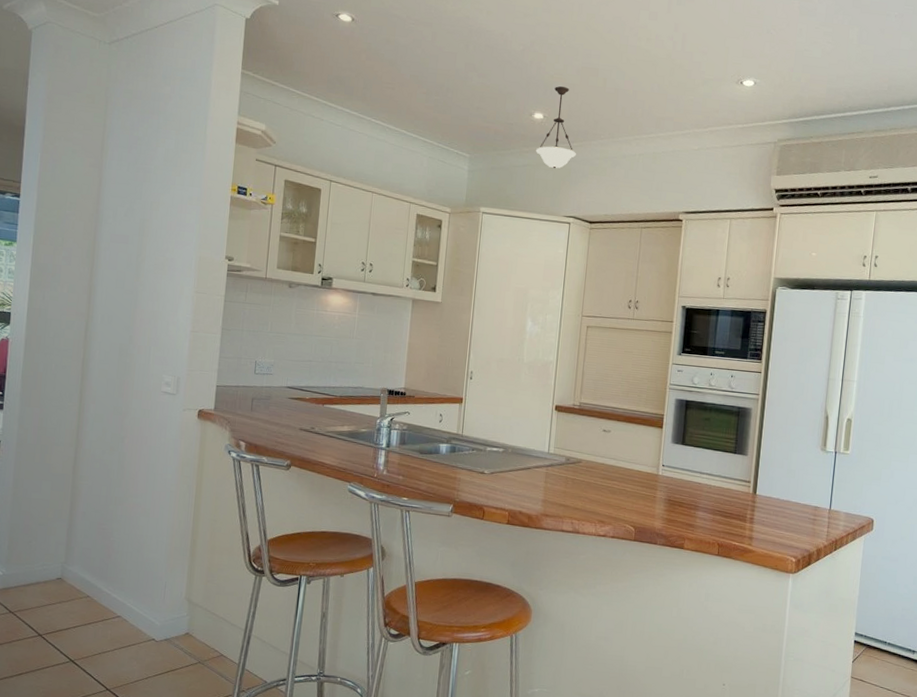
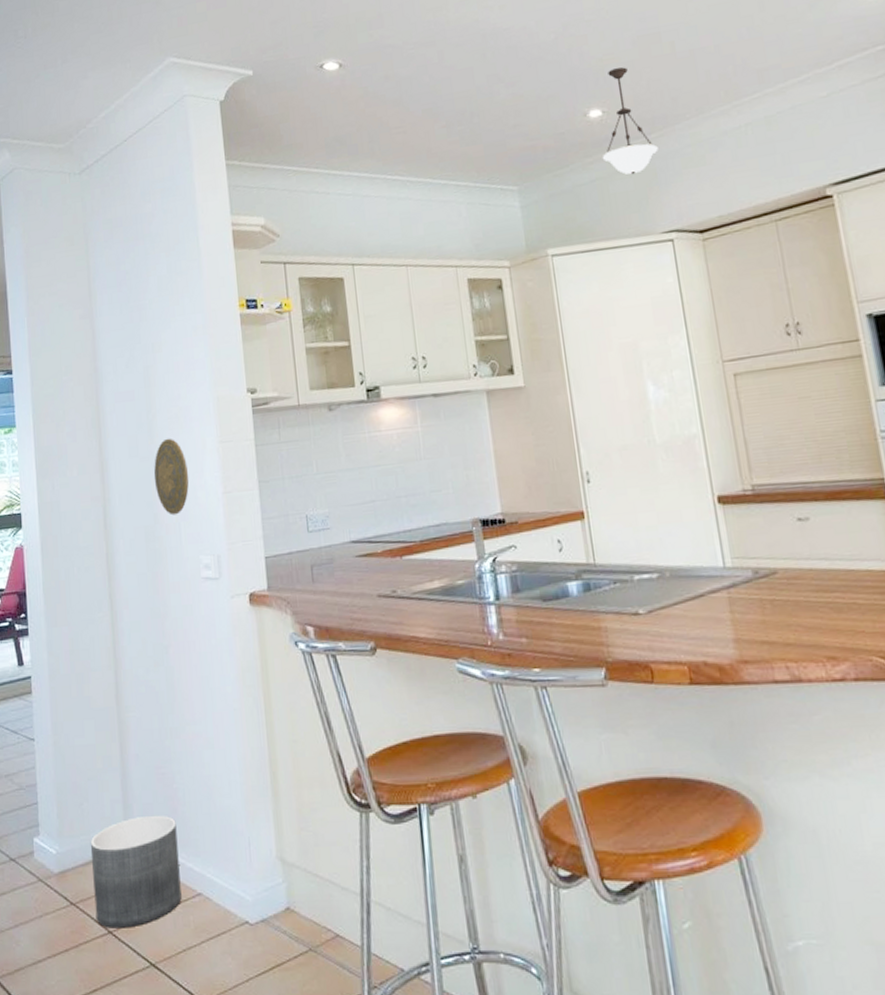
planter: none [29,557,109,634] -> present [90,815,182,928]
decorative plate: none [134,279,165,341] -> present [154,438,189,516]

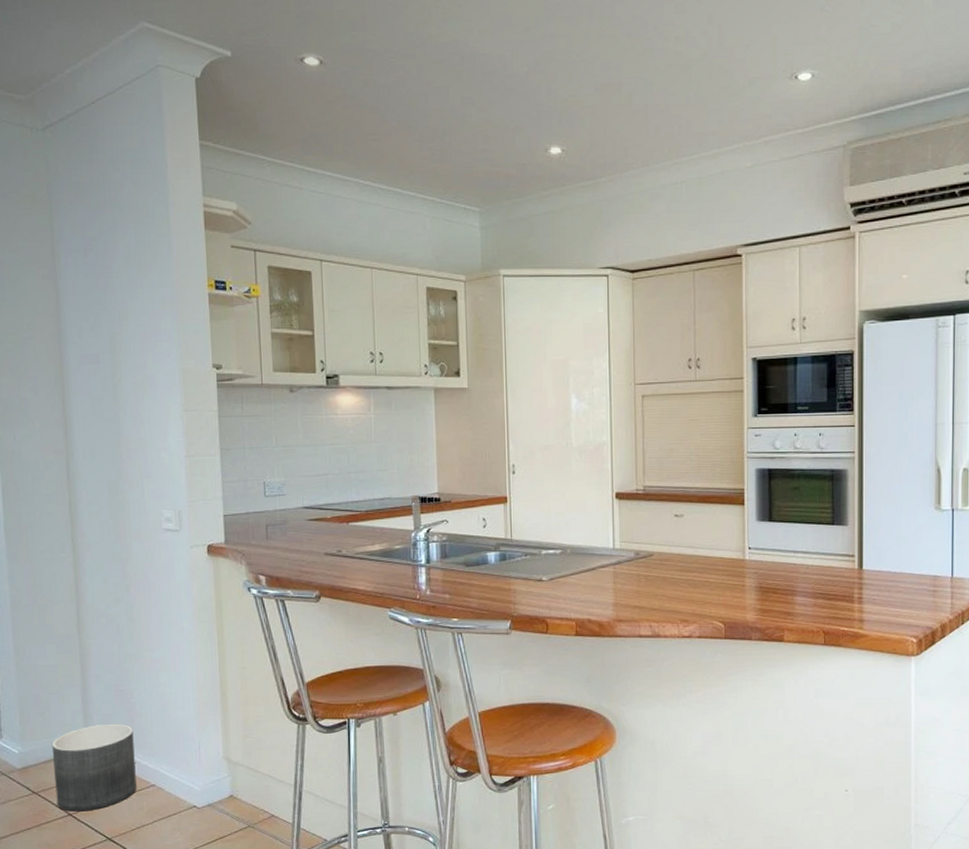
decorative plate: present [154,438,189,516] -> none [118,402,153,473]
pendant light: present [602,67,658,175] -> none [556,111,606,212]

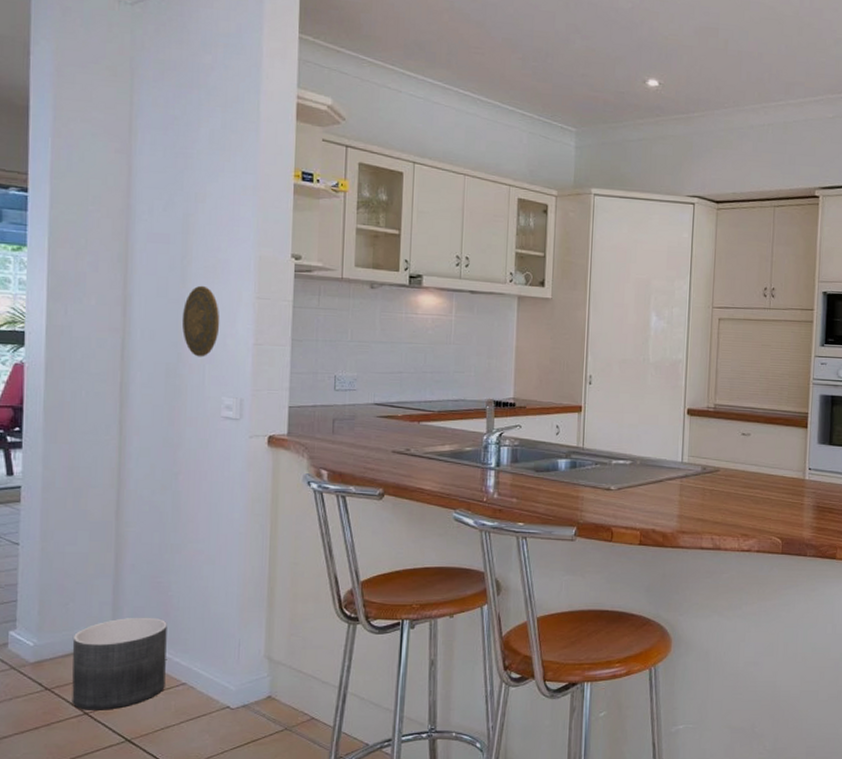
decorative plate: none [118,402,153,473] -> present [181,285,220,357]

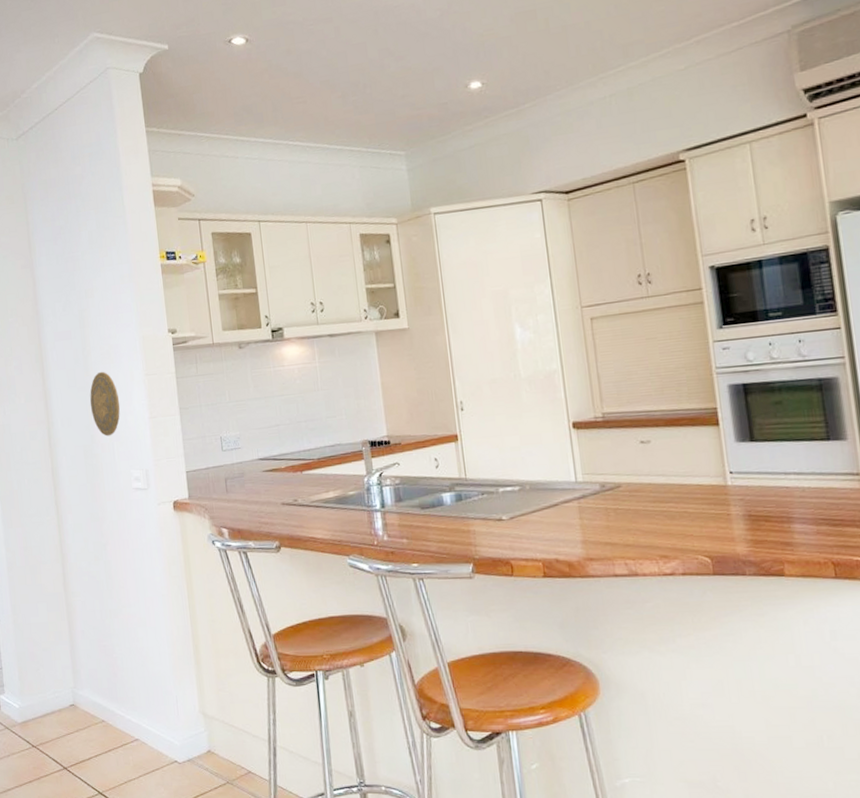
planter: present [72,617,167,710] -> none [46,678,123,765]

